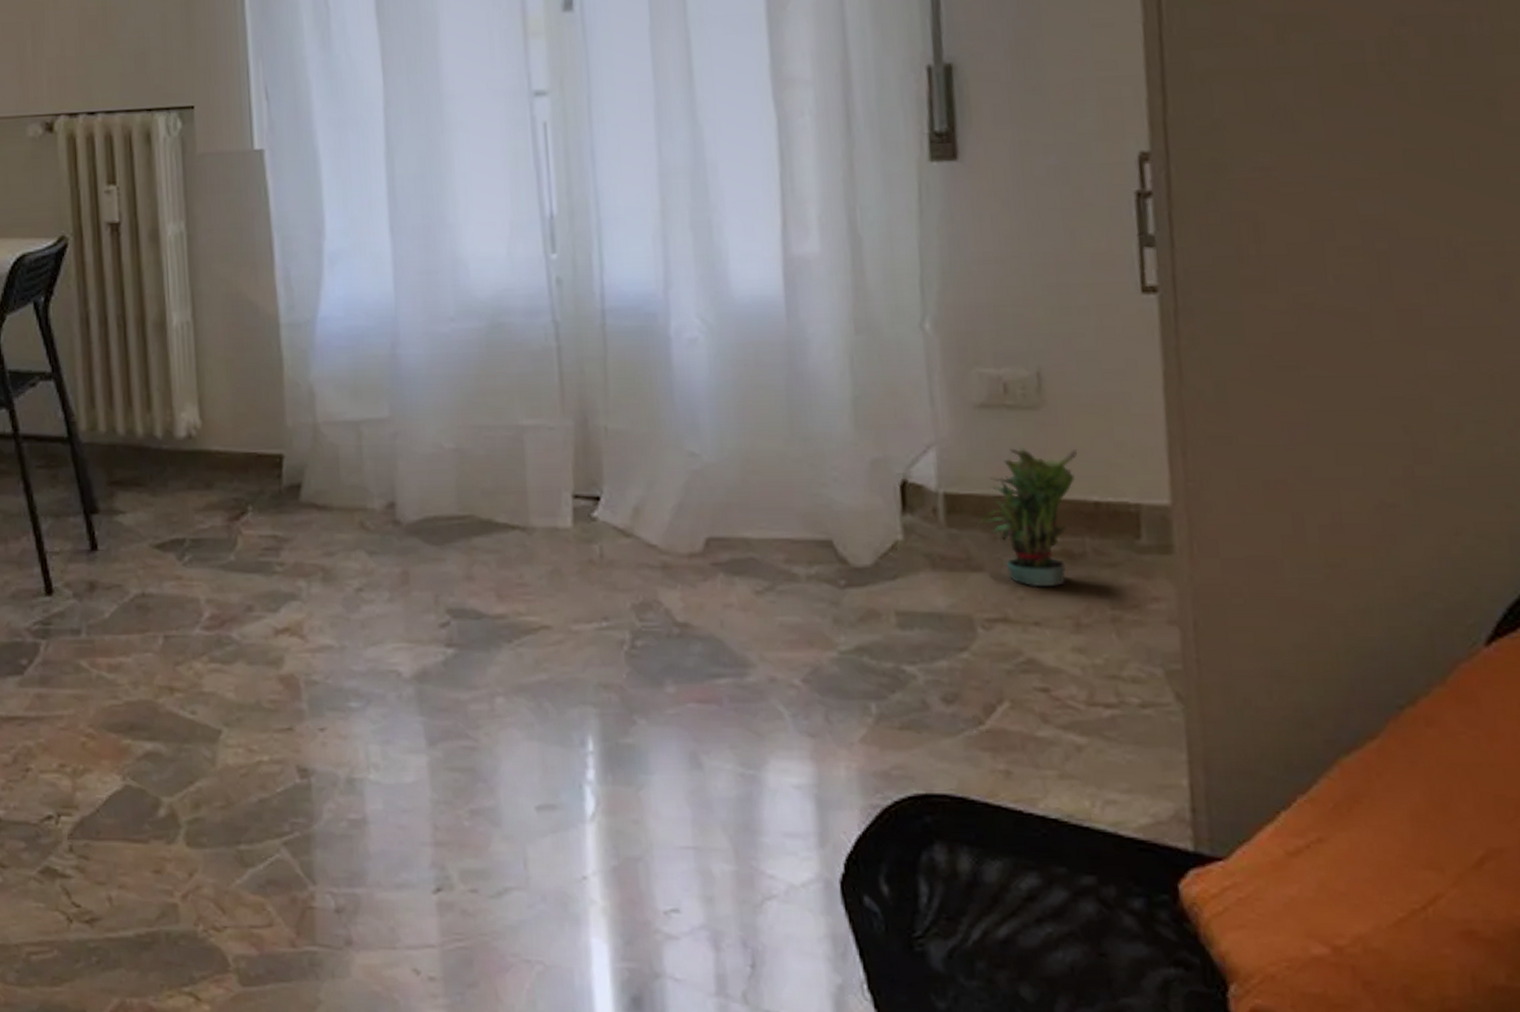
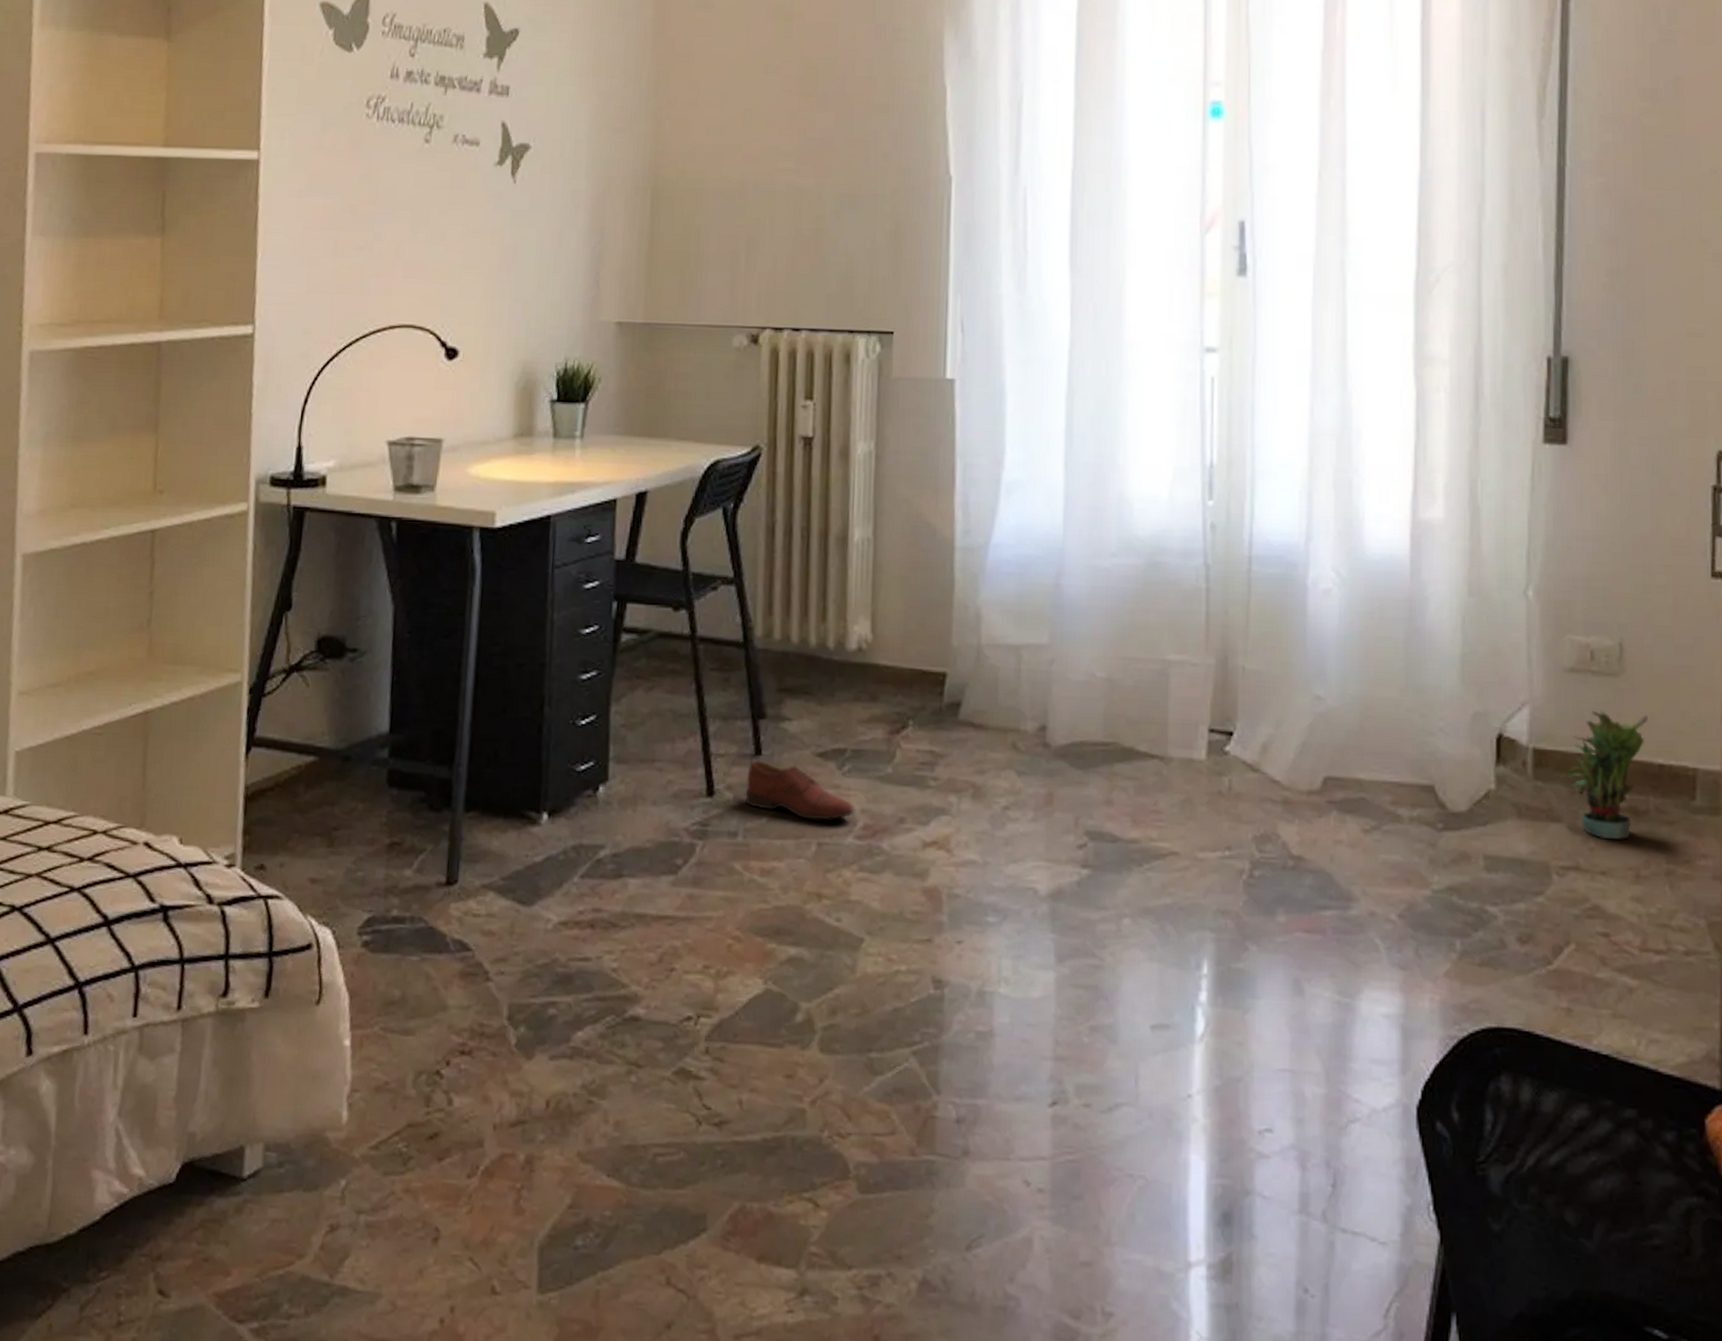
shoe: none [84,555,199,613] -> present [746,759,854,821]

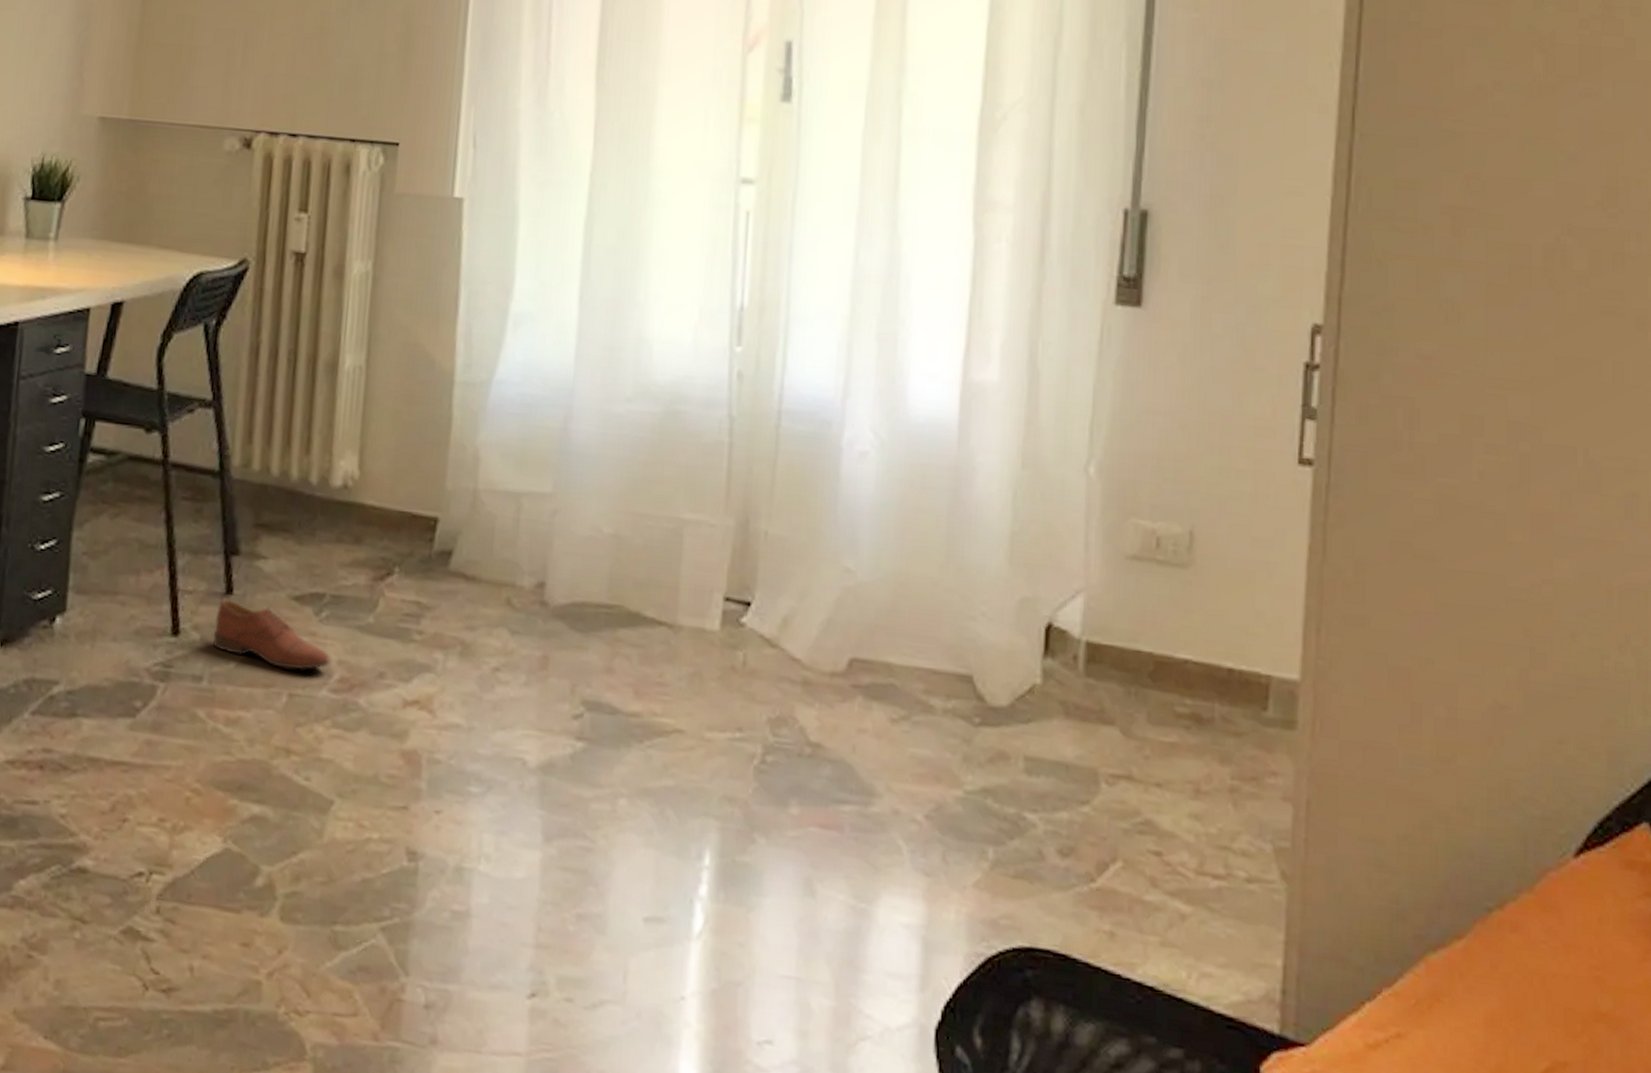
potted plant: present [1559,709,1647,840] -> none [1113,603,1217,749]

